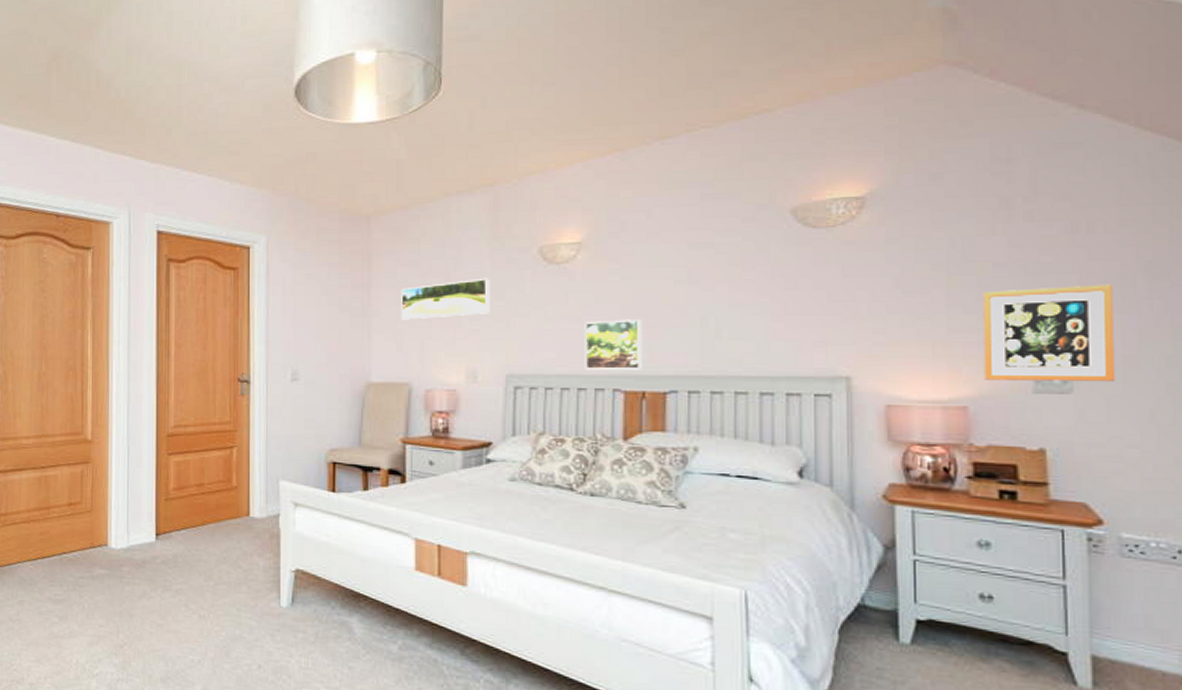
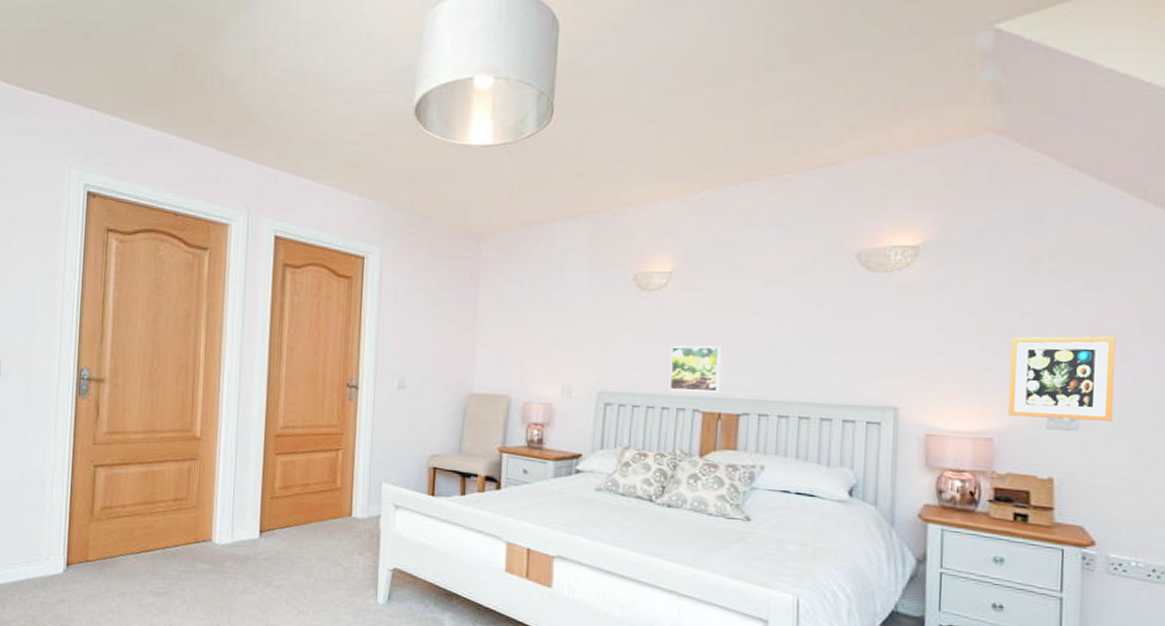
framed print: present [401,278,490,320] -> none [504,300,588,336]

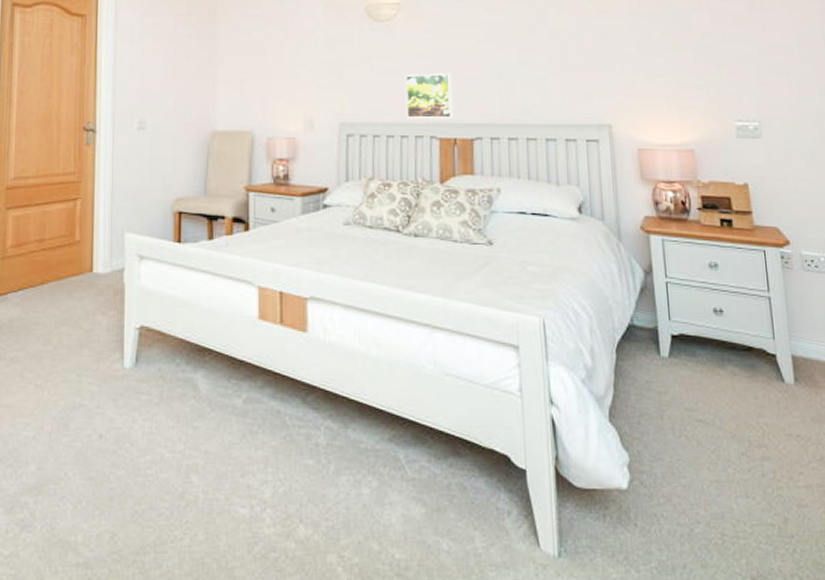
picture frame: present [1008,336,1115,421] -> none [697,51,788,128]

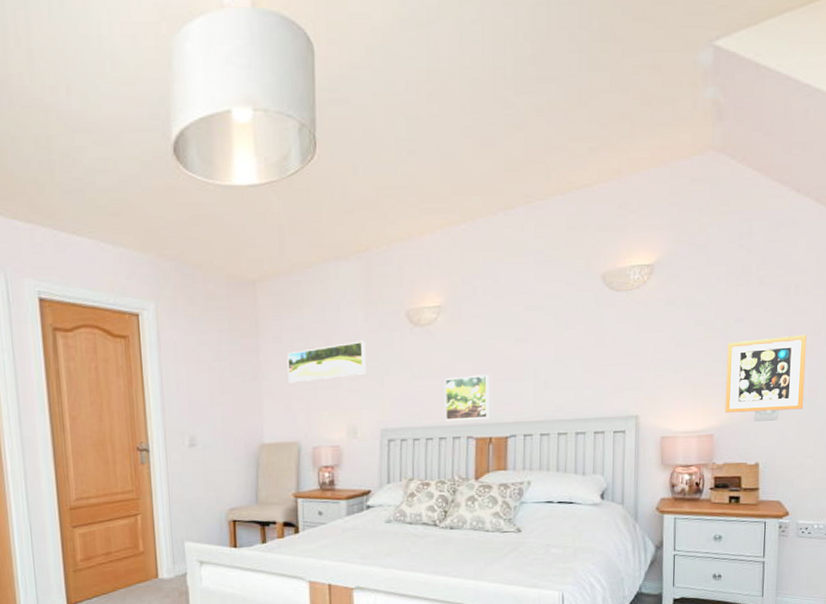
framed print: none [244,32,324,71] -> present [287,340,366,383]
picture frame: none [697,51,788,128] -> present [725,334,807,413]

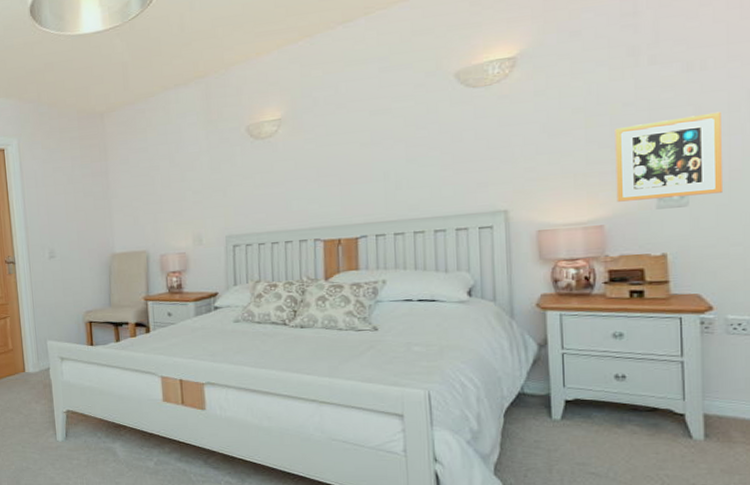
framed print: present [287,340,366,383] -> none [134,156,209,199]
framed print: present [444,374,489,422] -> none [288,179,337,226]

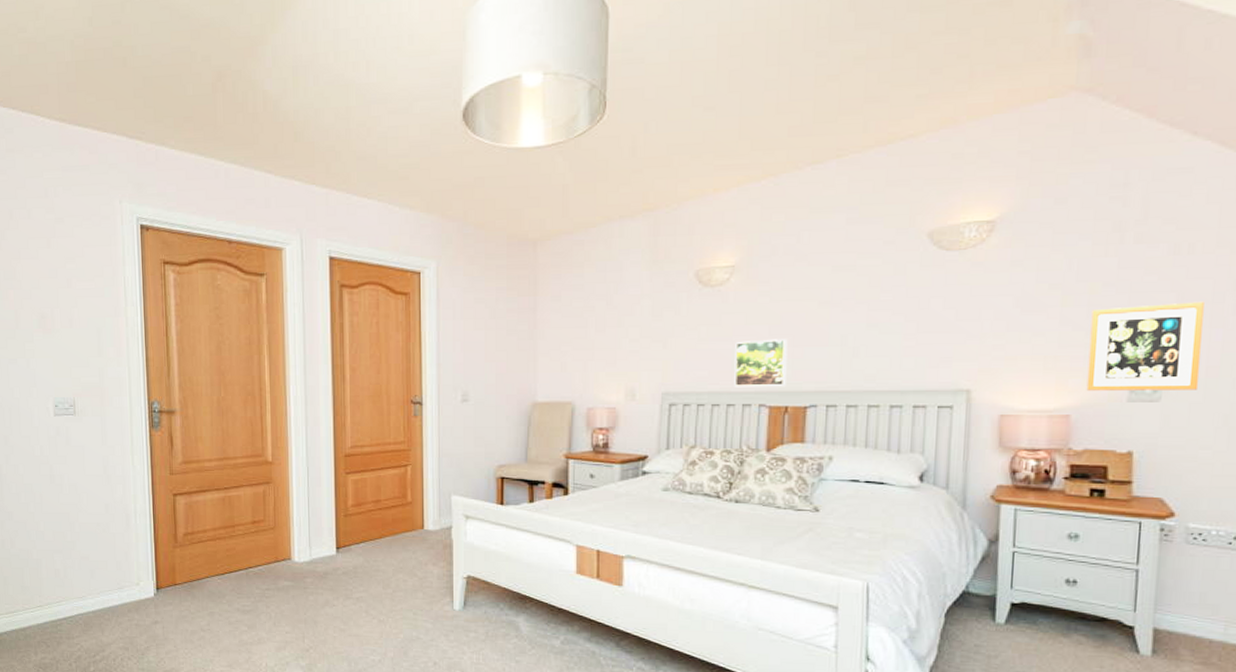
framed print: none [288,179,337,226] -> present [734,339,788,387]

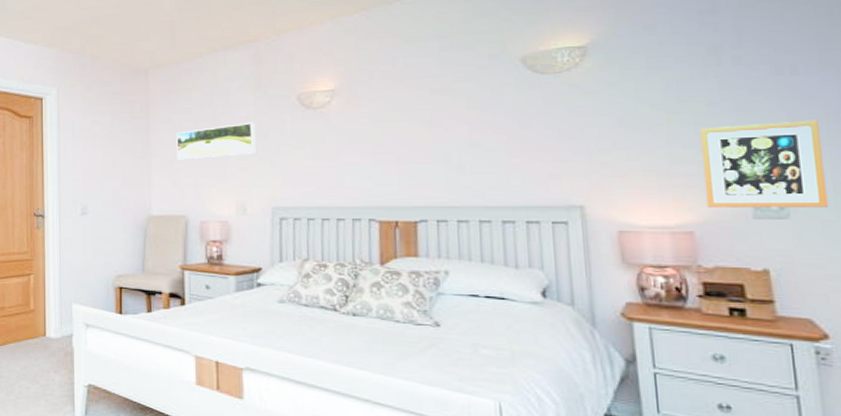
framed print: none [565,301,649,342] -> present [176,122,256,160]
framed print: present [734,339,788,387] -> none [341,157,394,203]

